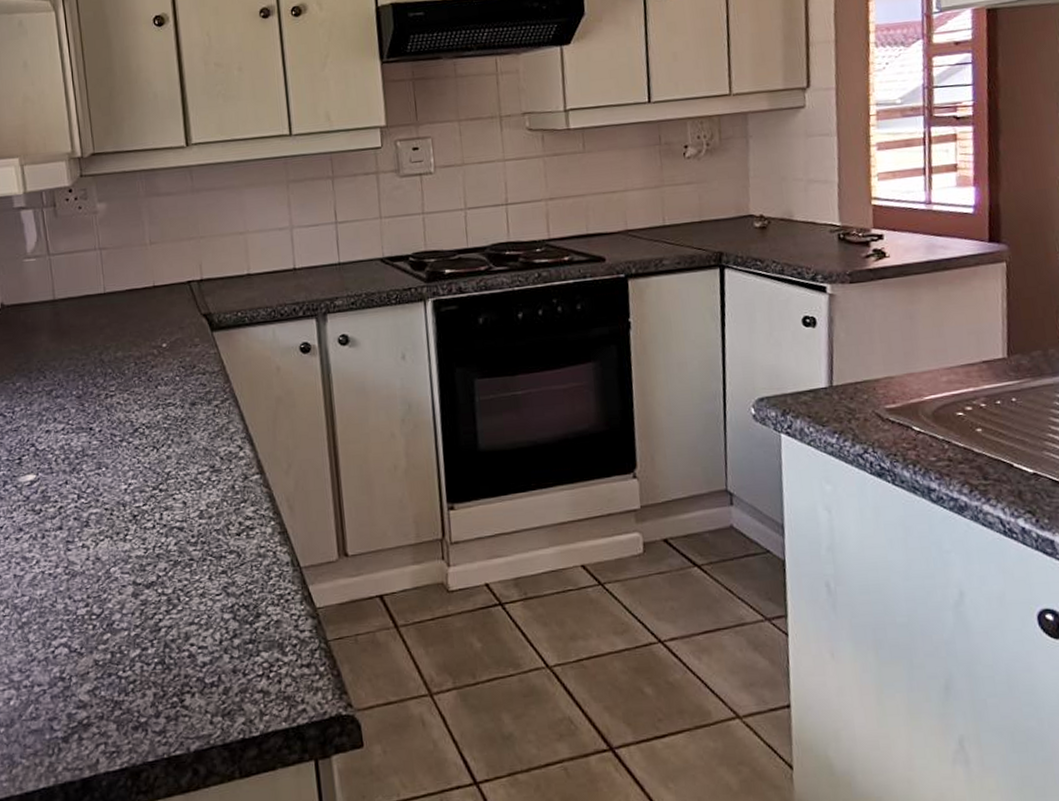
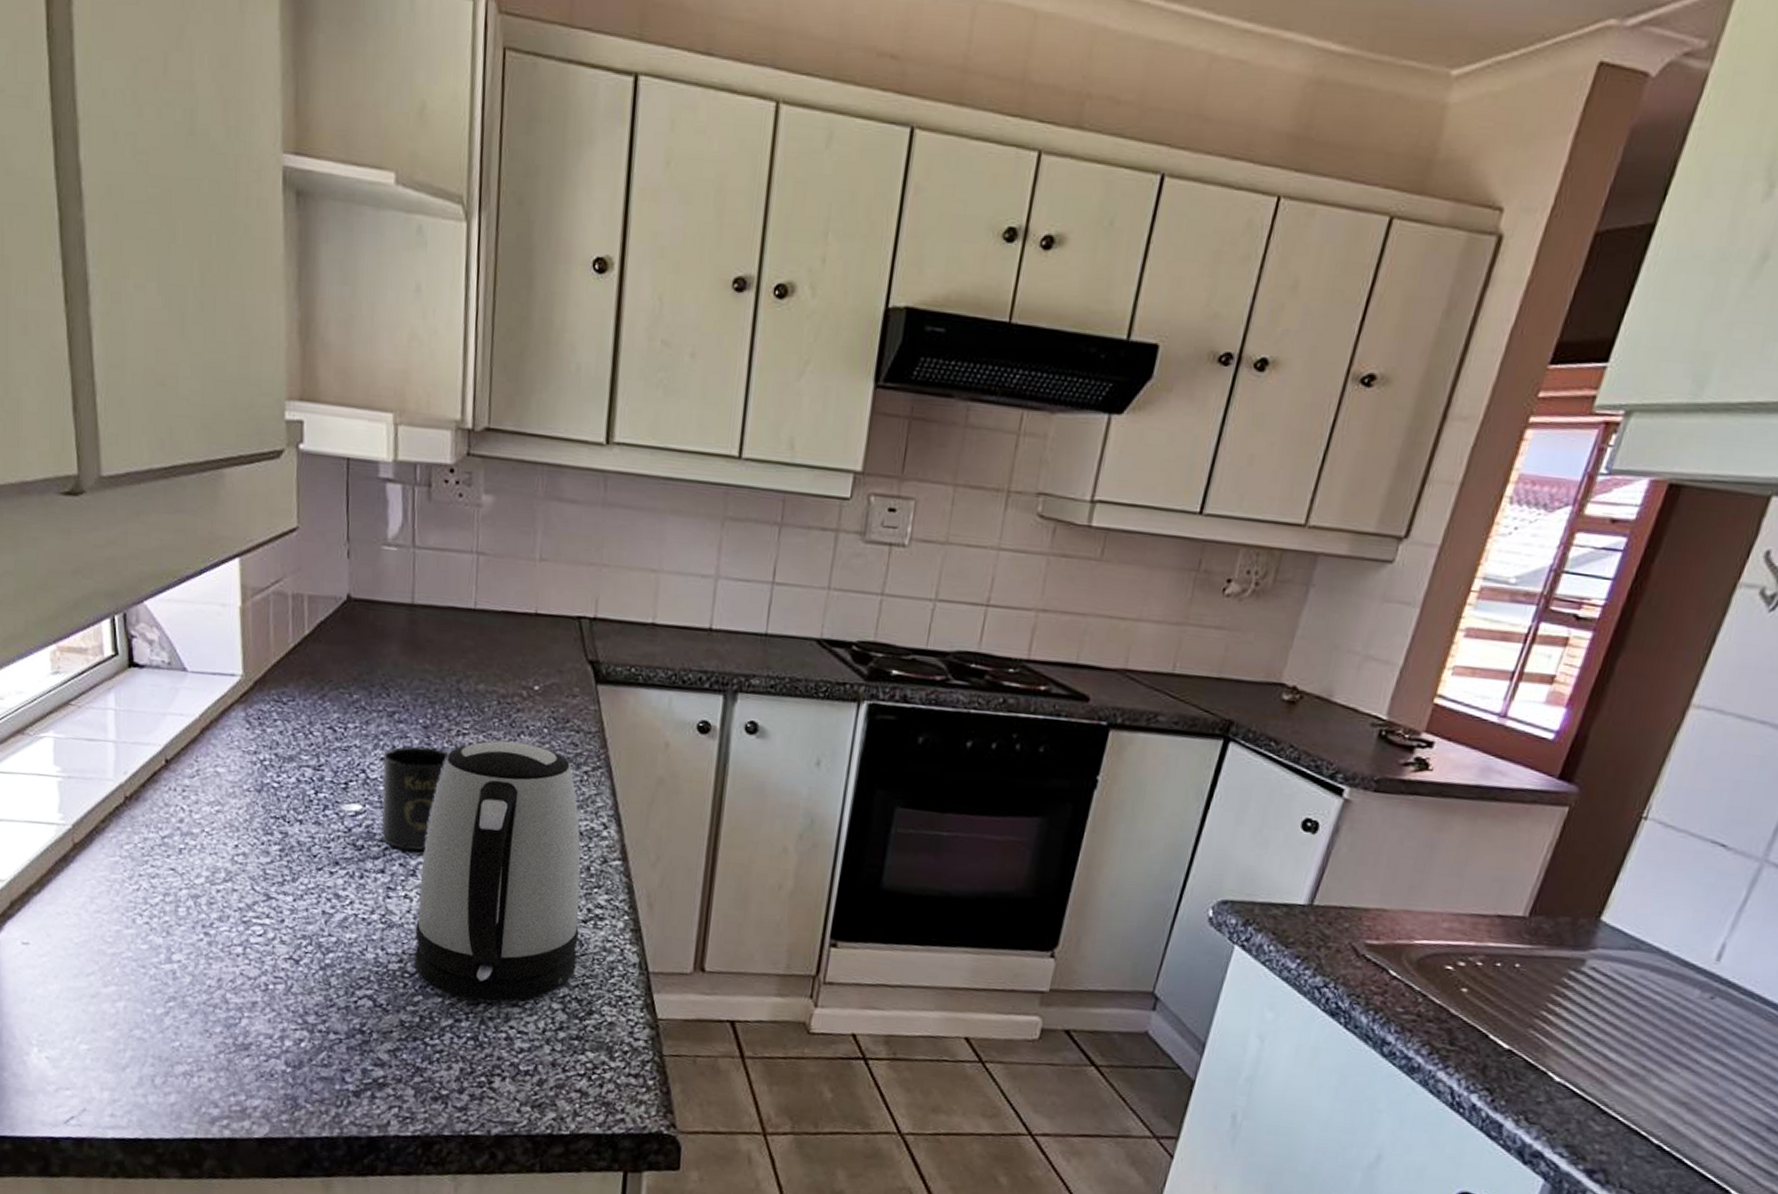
mug: none [47,412,102,505] -> present [380,746,449,851]
kettle: none [92,392,238,627] -> present [415,740,581,1002]

